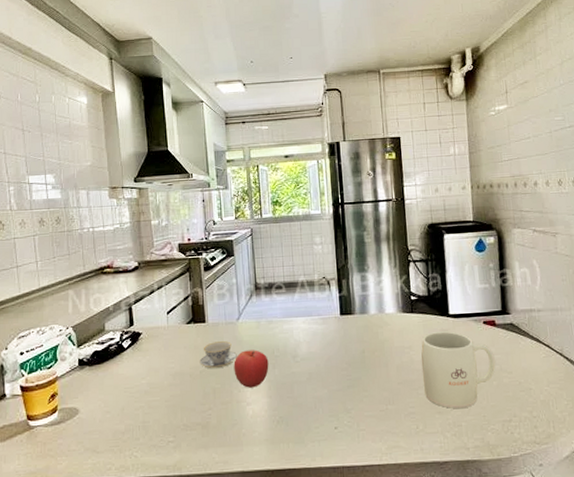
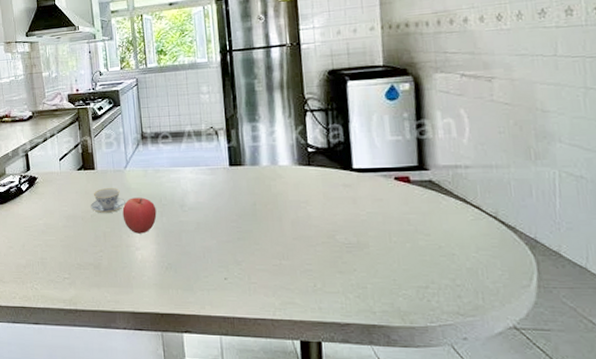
mug: present [421,331,496,409] -> none [319,187,409,270]

